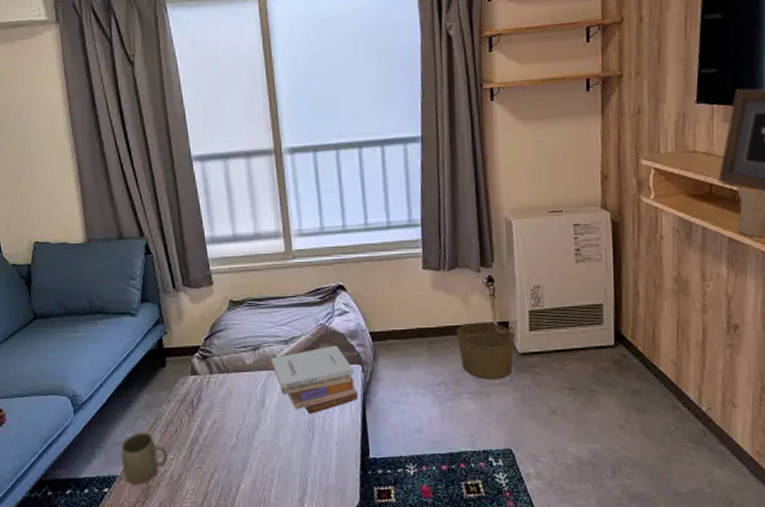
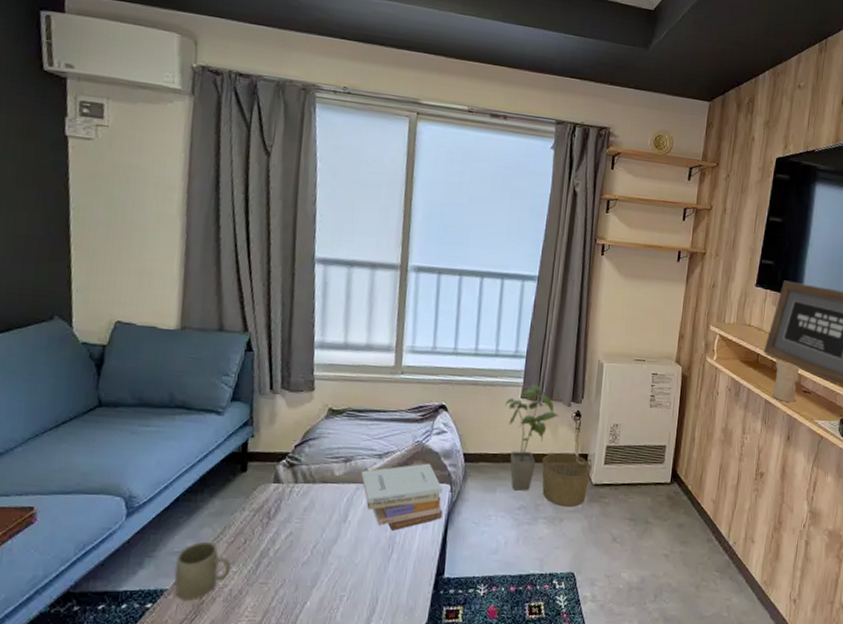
house plant: none [406,253,468,366] -> present [505,385,559,491]

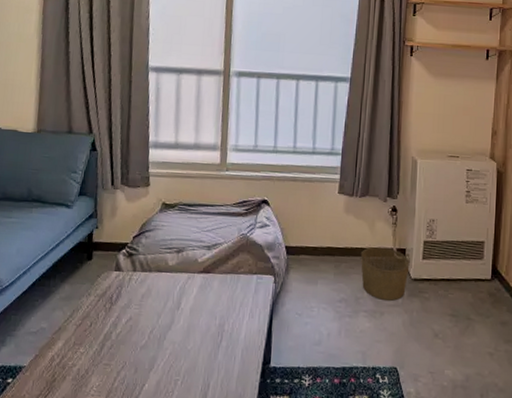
mug: present [174,541,231,600] -> none [30,323,79,378]
books: present [361,463,443,531] -> none [192,255,267,319]
house plant: present [505,385,559,491] -> none [323,181,375,284]

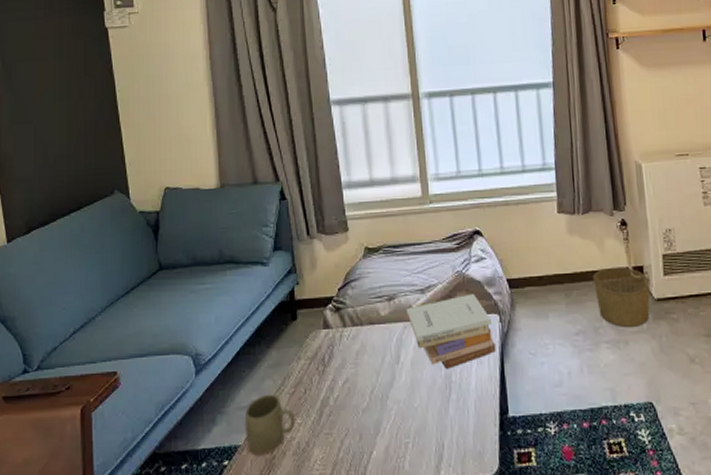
mug: none [30,323,79,378] -> present [244,394,295,456]
books: none [192,255,267,319] -> present [406,293,496,369]

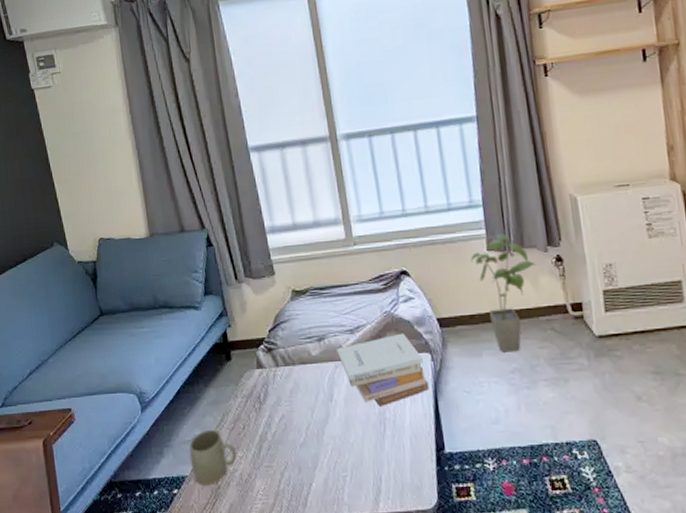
house plant: none [542,197,602,314] -> present [471,234,536,353]
basket: present [592,267,651,327] -> none [526,304,591,365]

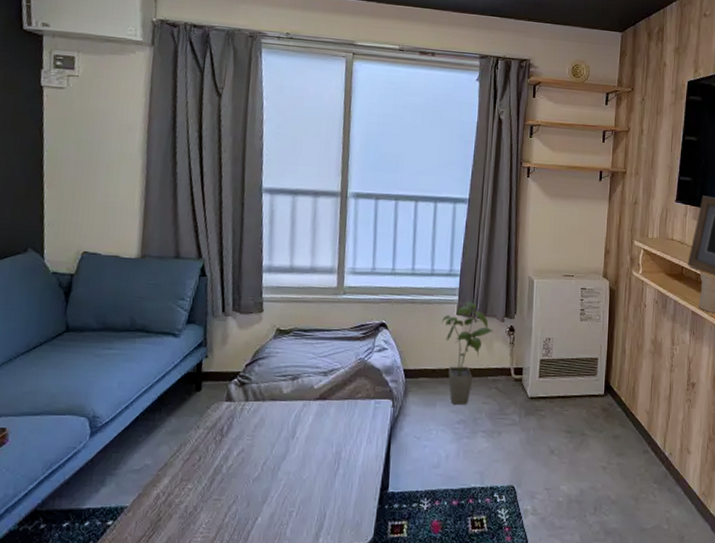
mug: present [189,429,237,486] -> none [133,459,186,517]
books: present [337,333,429,406] -> none [307,379,385,446]

